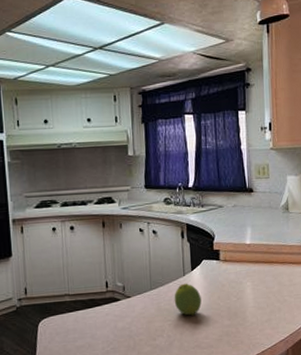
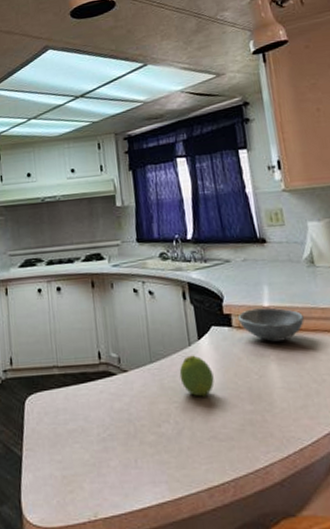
bowl: none [224,245,276,272] -> present [237,307,304,342]

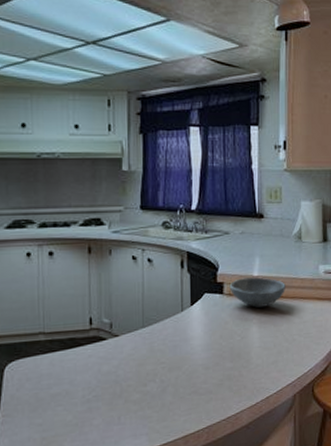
fruit: present [179,355,214,397] -> none [169,320,201,358]

